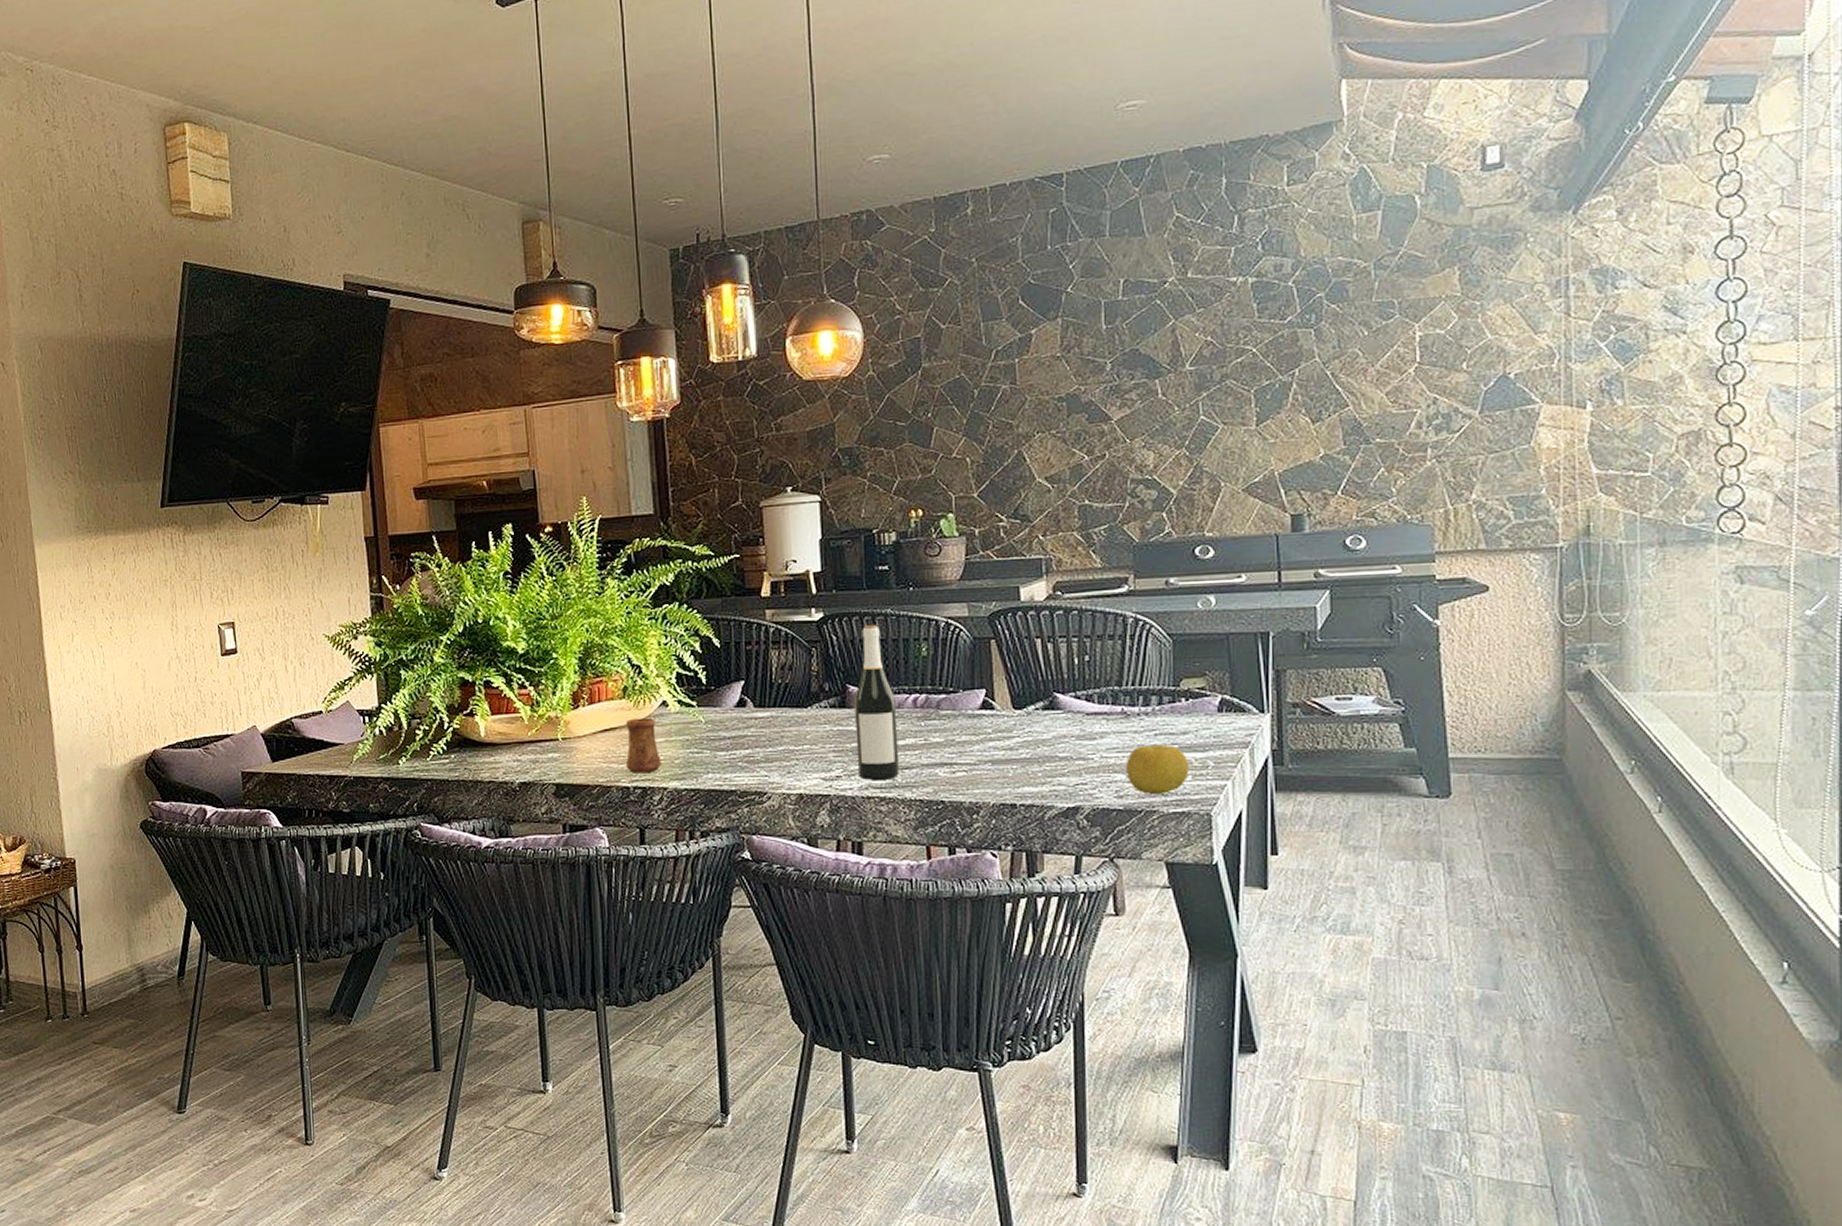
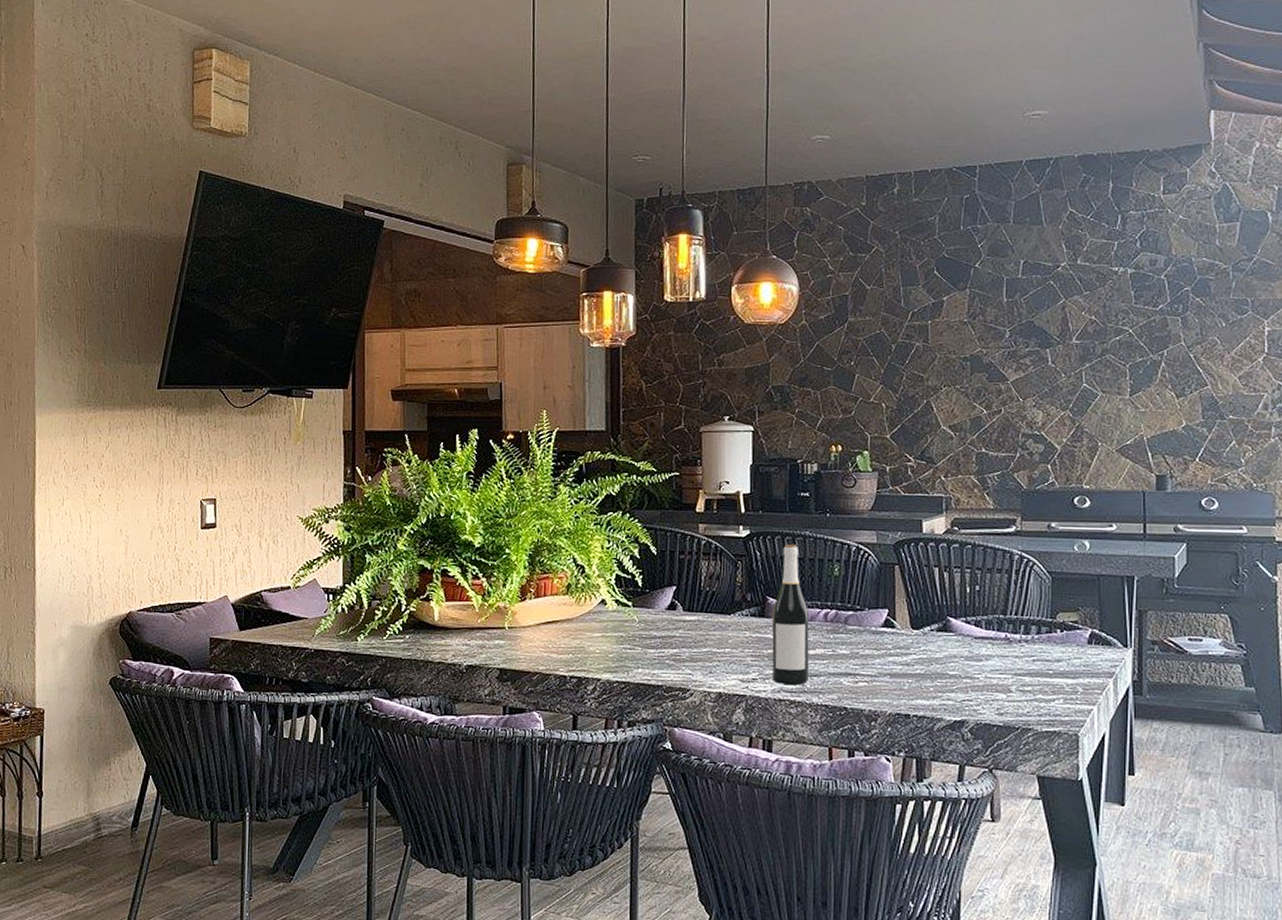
cup: present [626,717,661,774] -> none [565,613,597,665]
fruit: present [1125,744,1190,794] -> none [1006,669,1062,714]

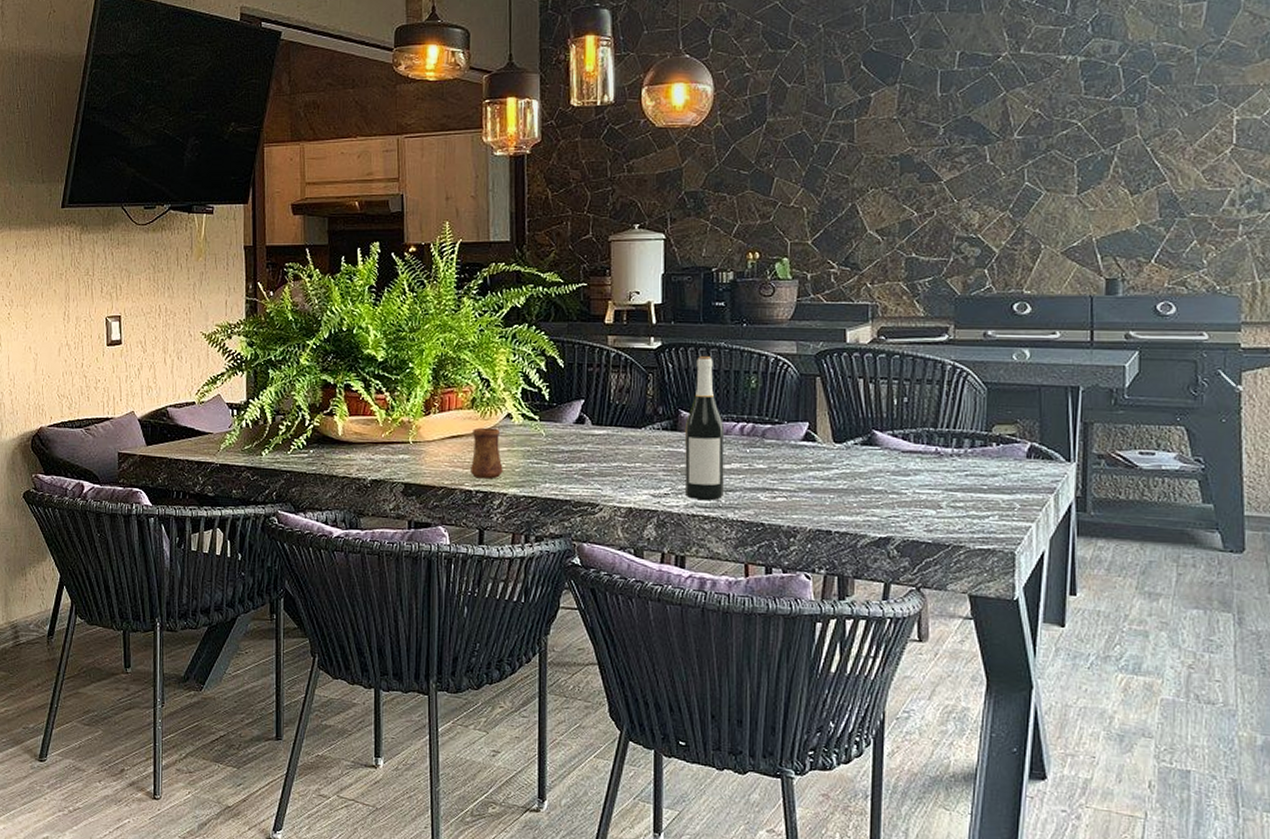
cup: none [565,613,597,665] -> present [471,427,503,479]

